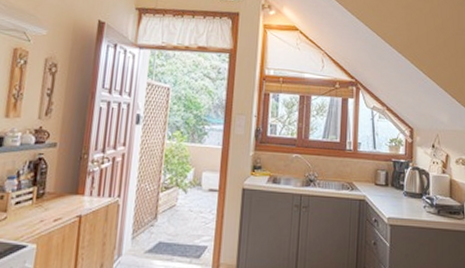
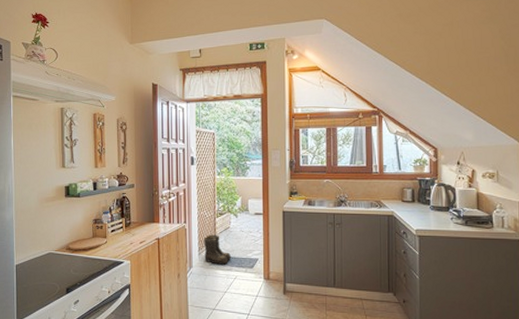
boots: none [139,213,175,253] -> present [203,234,232,265]

